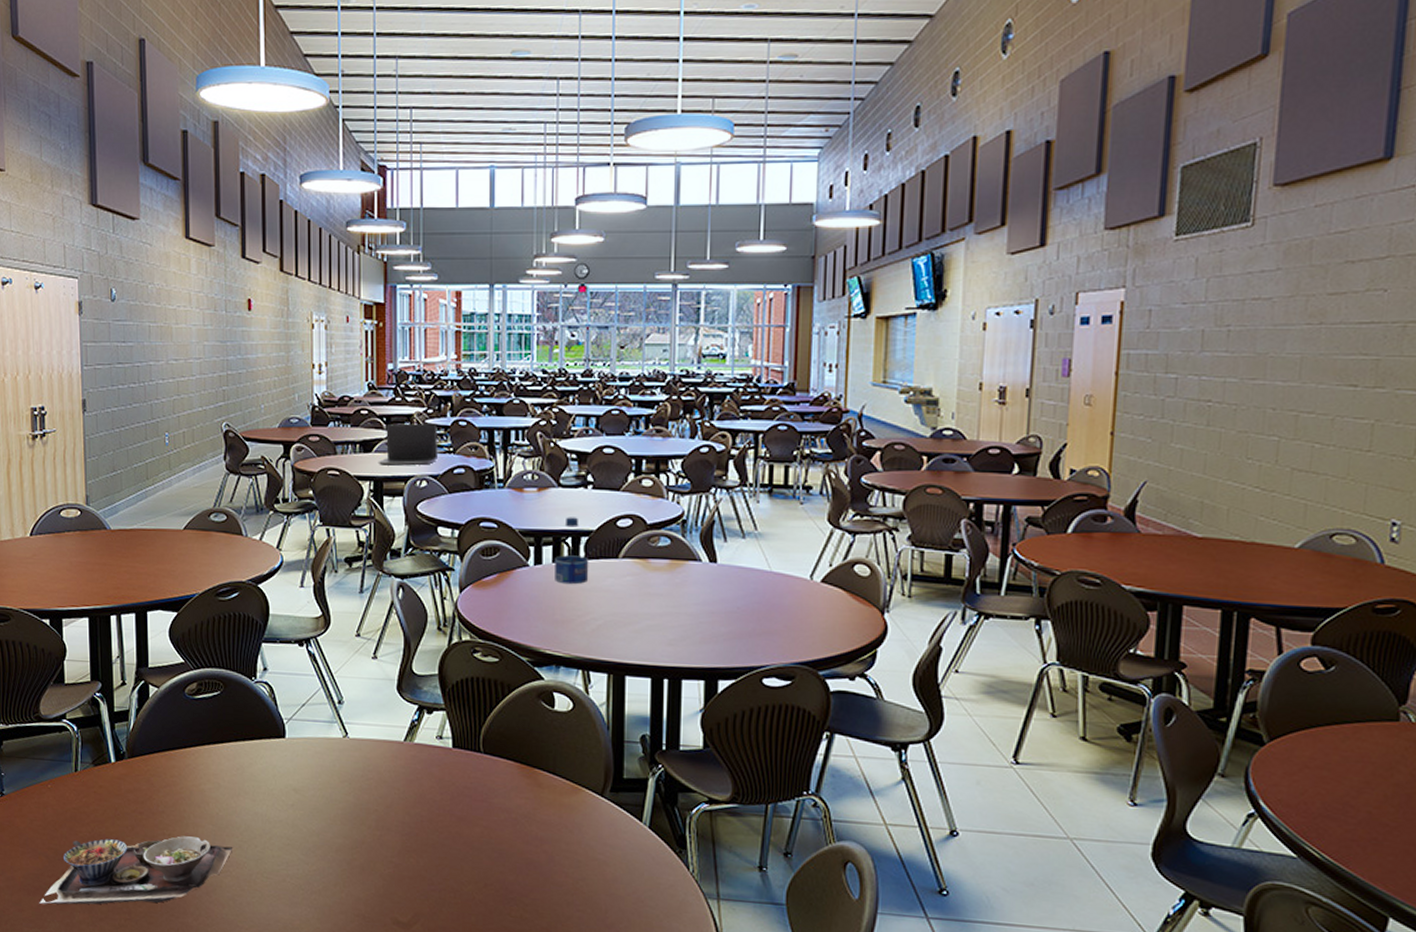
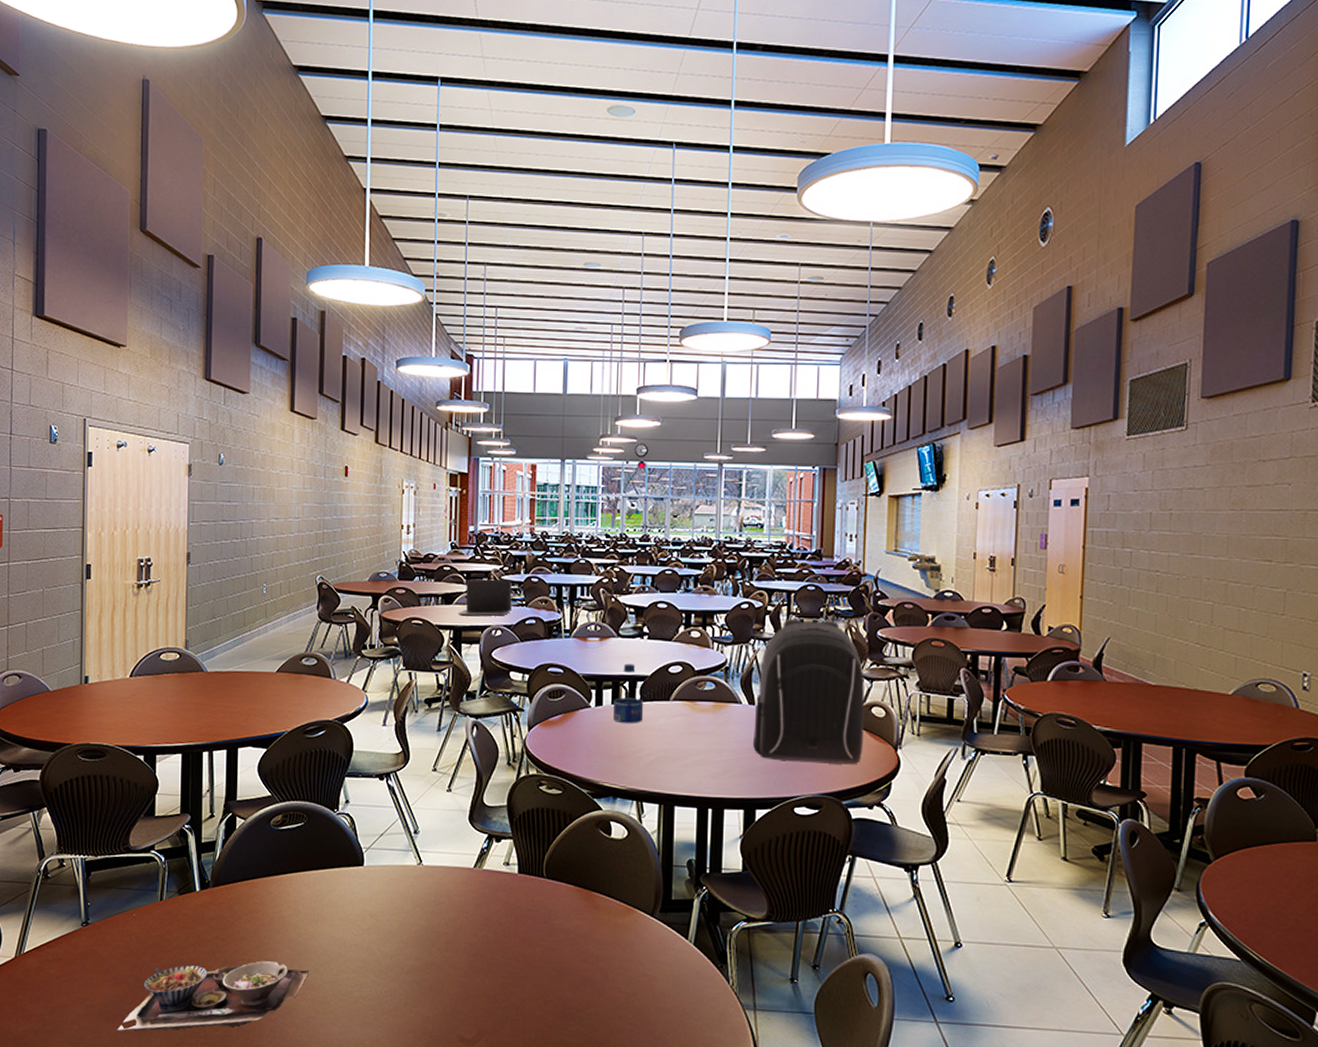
backpack: none [714,463,846,631] -> present [752,618,865,765]

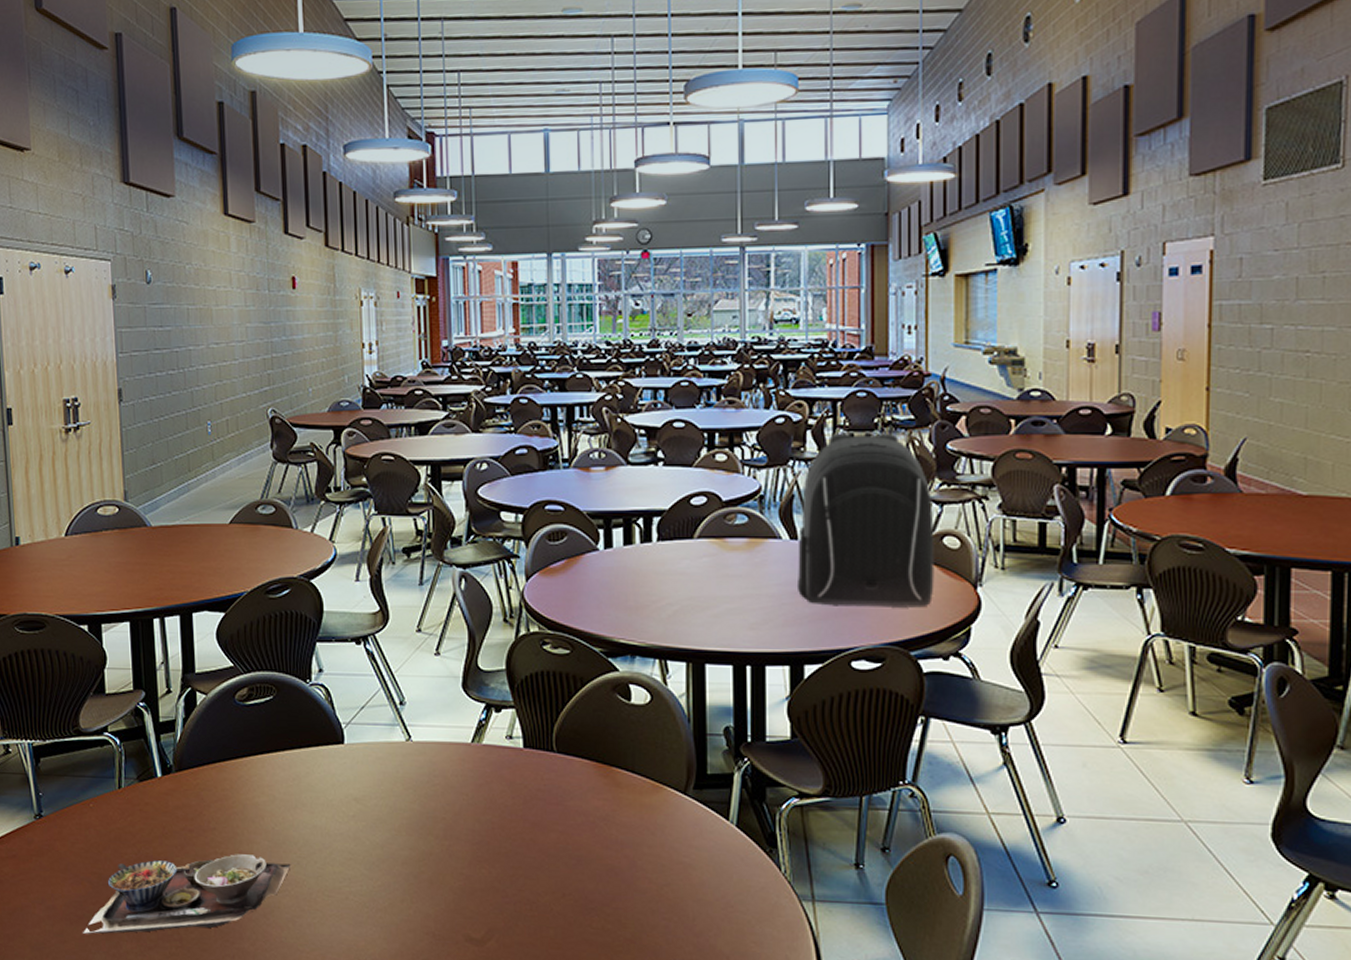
laptop computer: present [457,579,512,617] -> none [434,402,498,448]
water bottle: present [613,663,644,724] -> none [626,496,663,569]

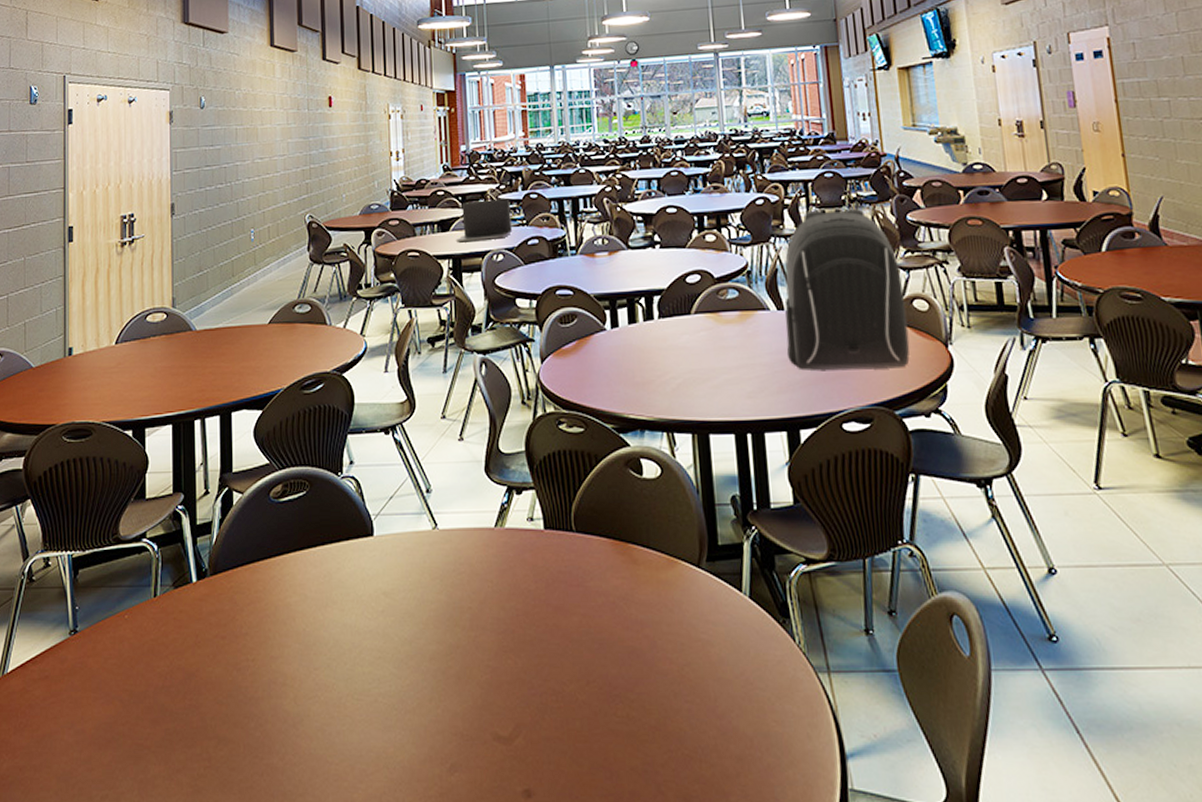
food tray: present [82,854,291,934] -> none [110,660,321,759]
laptop computer: none [434,402,498,448] -> present [455,199,512,243]

